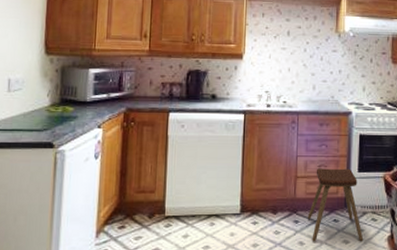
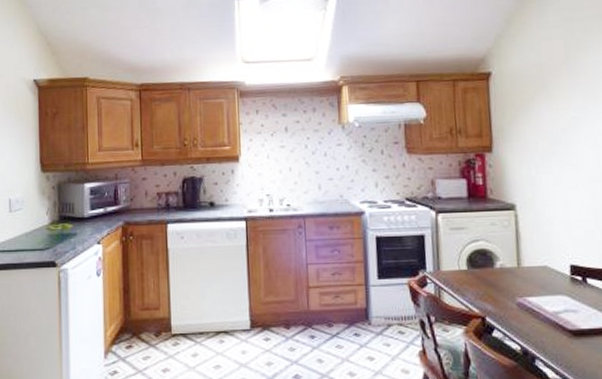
music stool: present [307,168,364,242] -> none [324,275,391,359]

